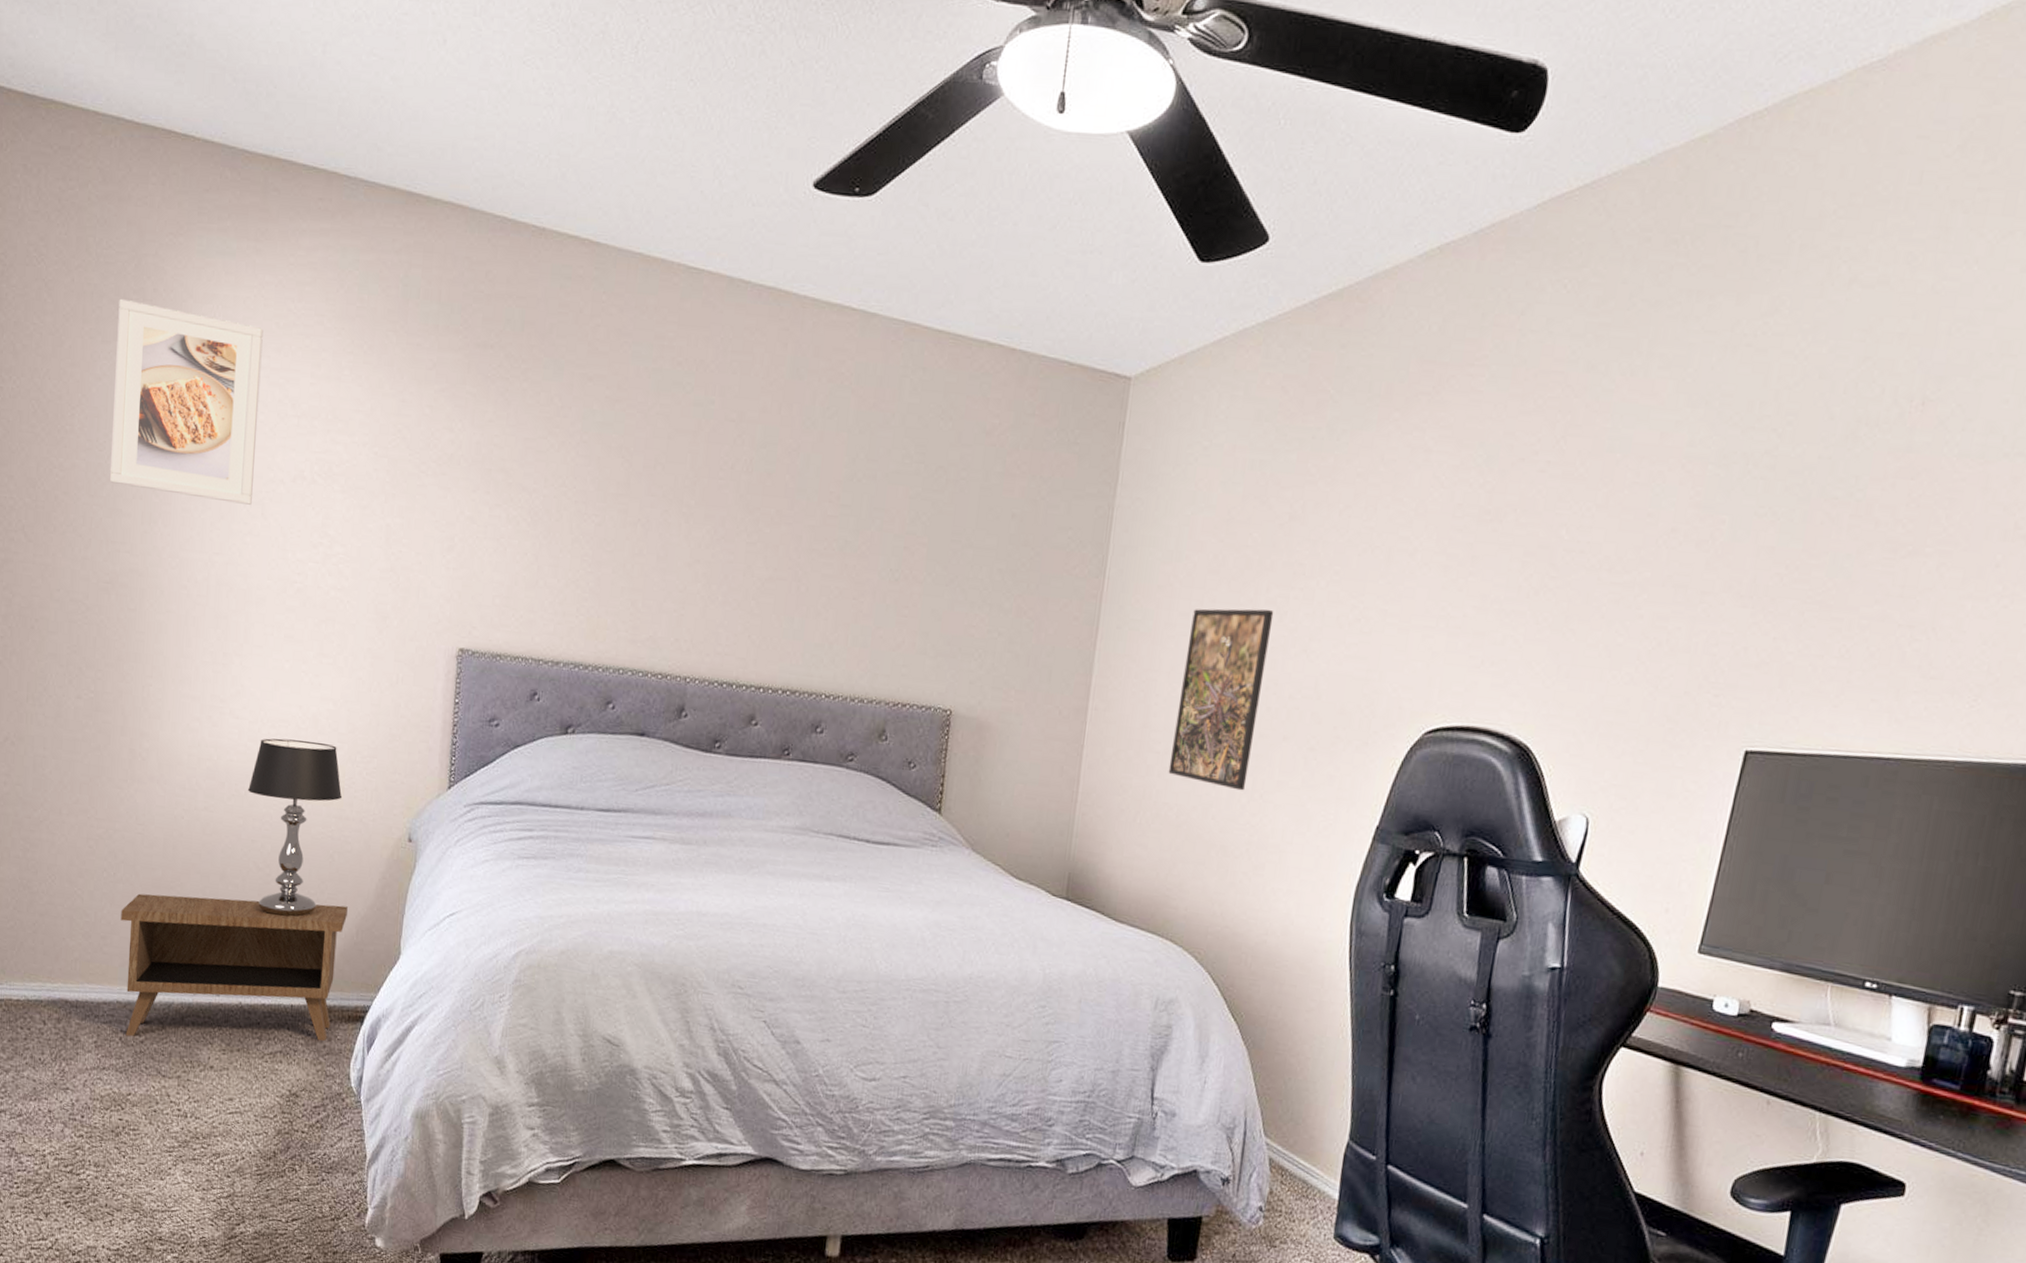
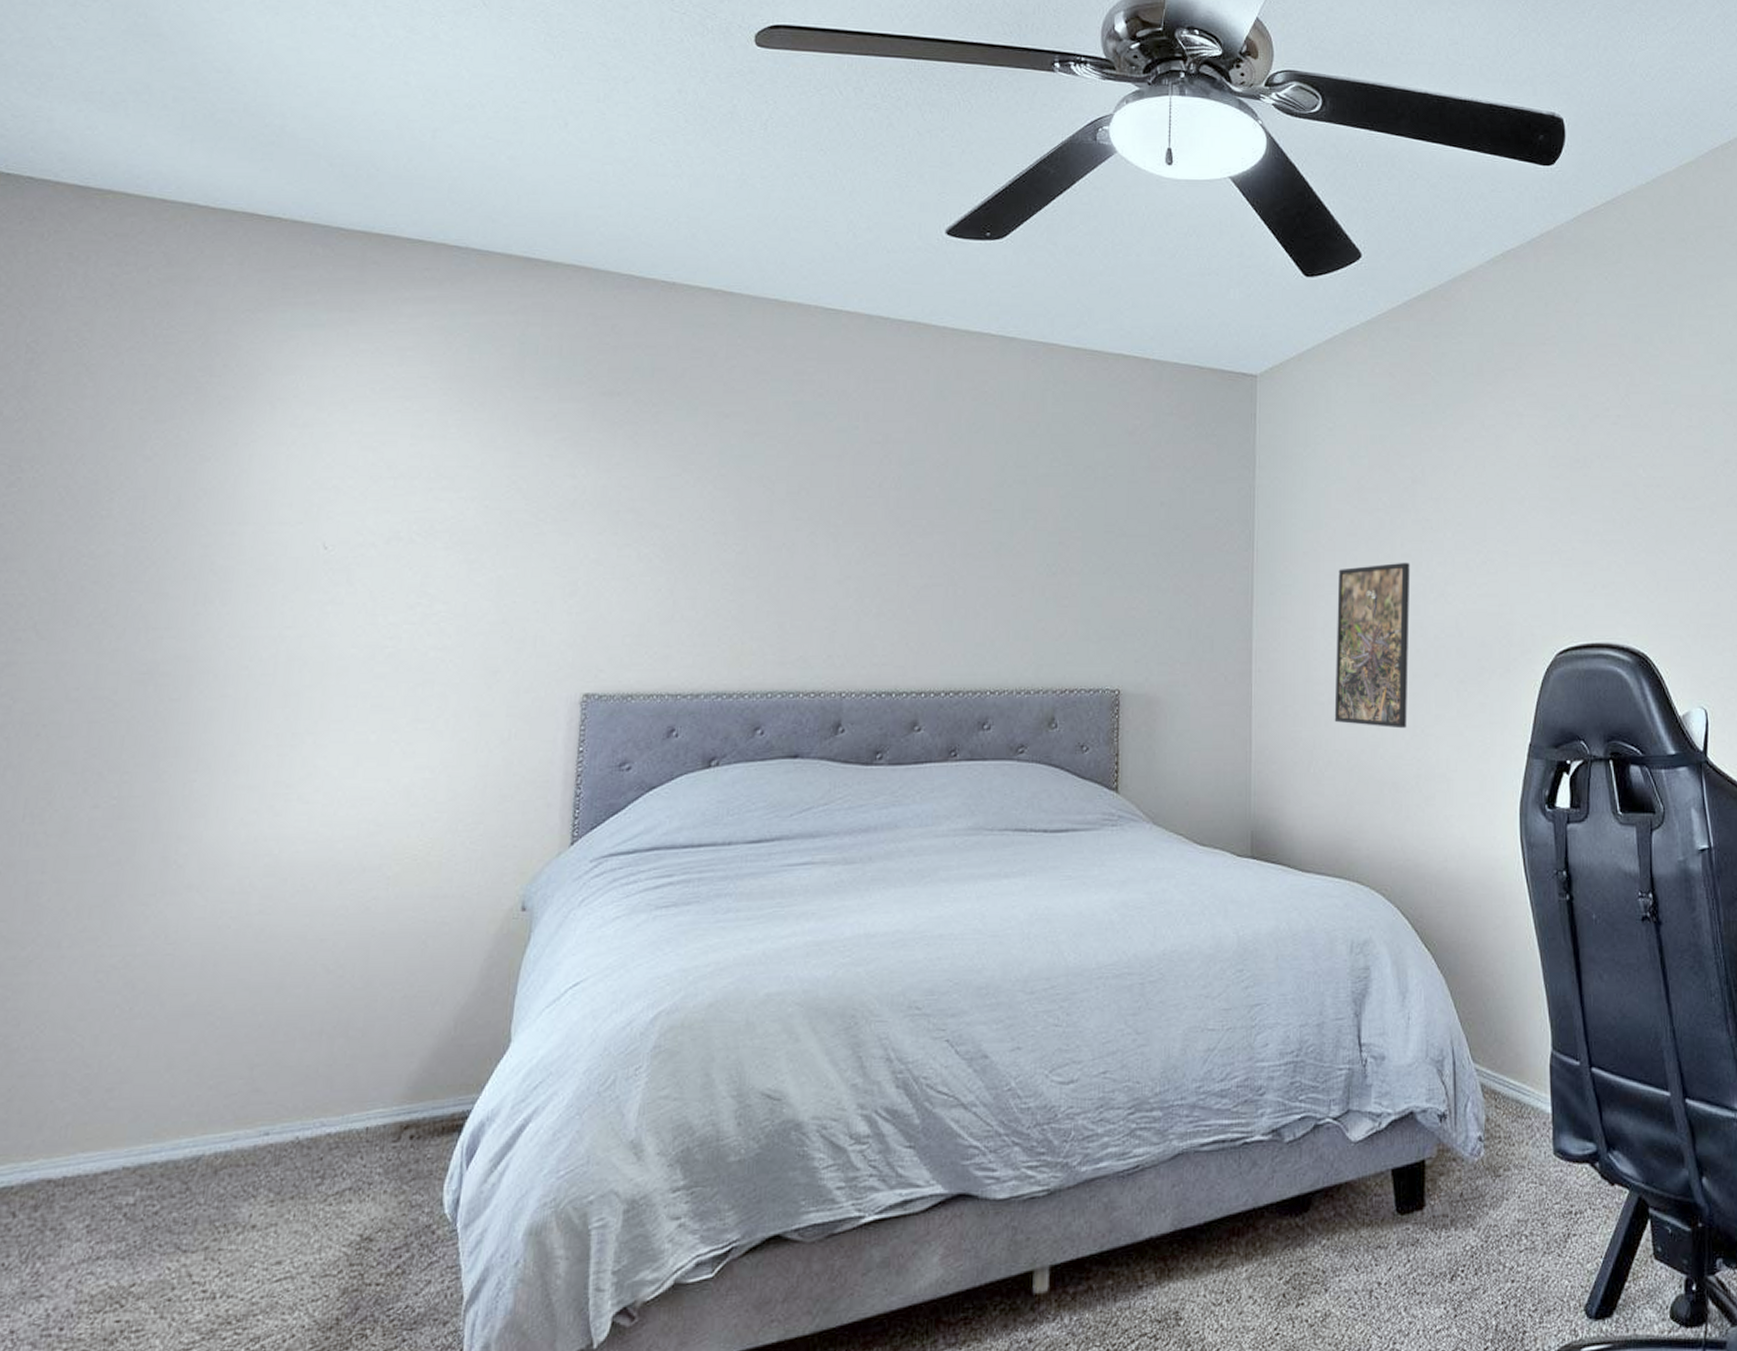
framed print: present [109,298,263,505] -> none [154,376,356,572]
nightstand: present [121,893,348,1041] -> none [132,997,444,1210]
table lamp: present [248,738,343,917] -> none [318,816,440,1023]

